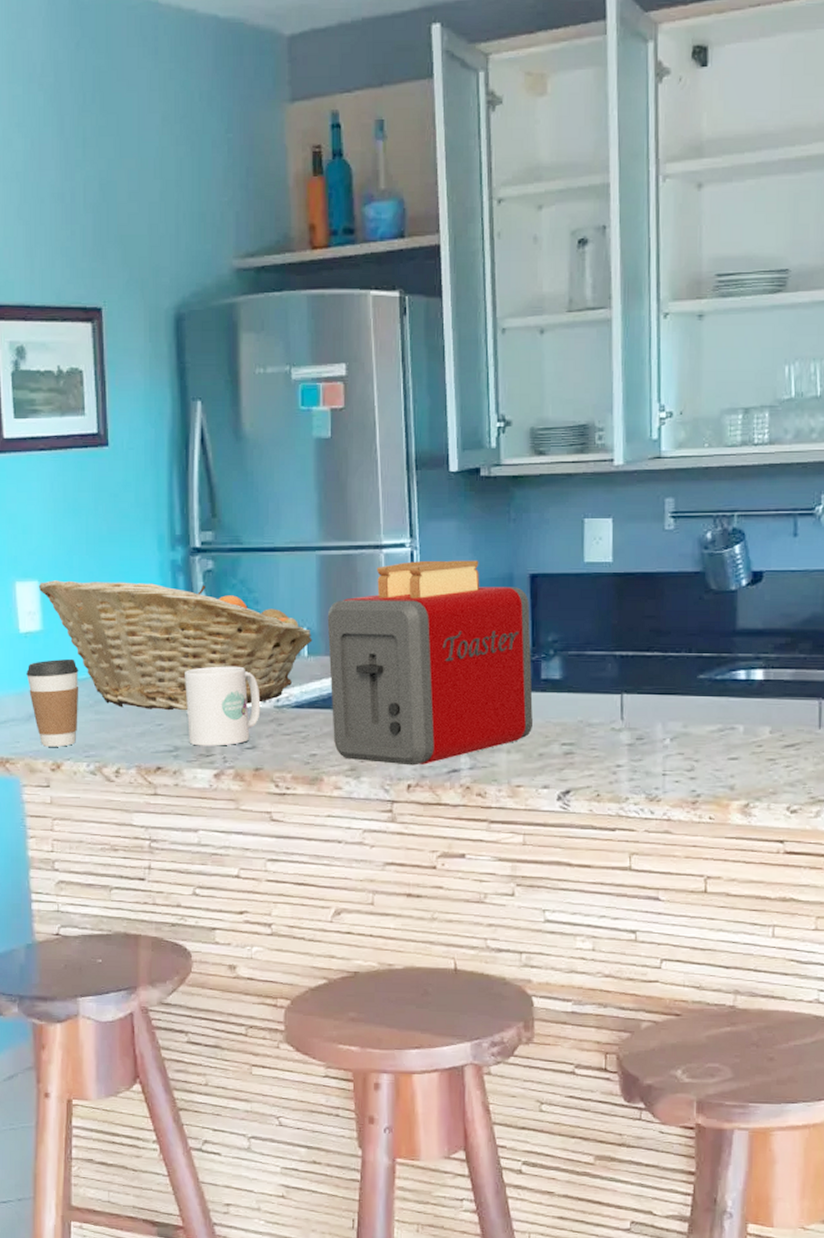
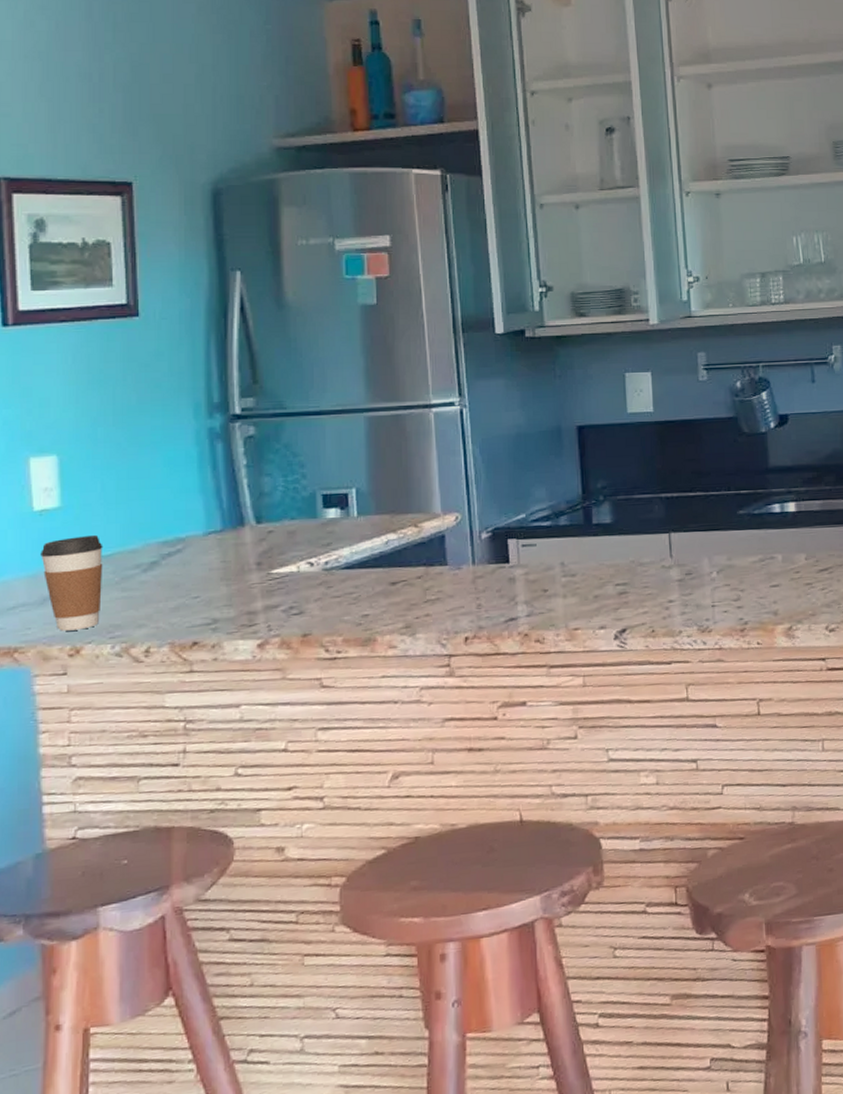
fruit basket: present [38,580,313,711] -> none [56,451,362,583]
mug: present [185,666,261,746] -> none [224,531,308,617]
toaster: present [327,560,533,766] -> none [377,415,587,618]

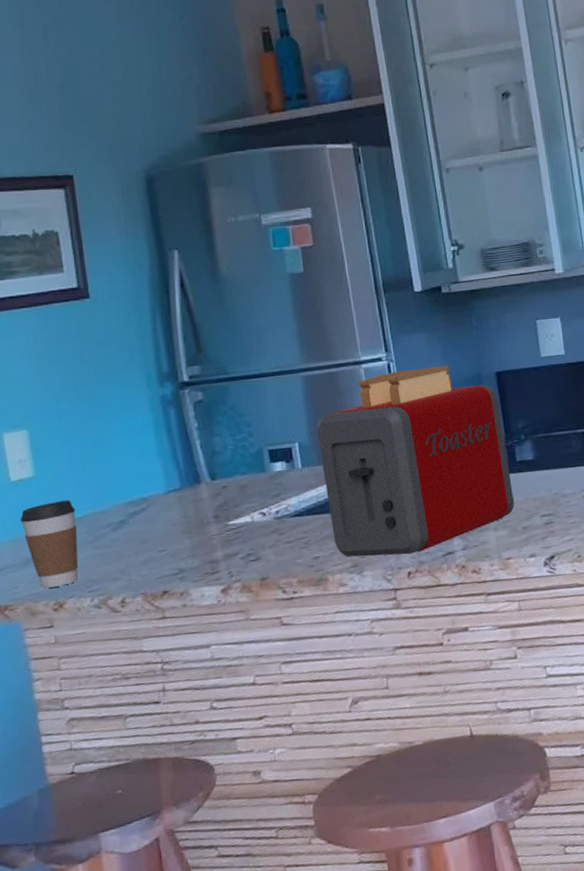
toaster: none [377,415,587,618] -> present [316,365,514,557]

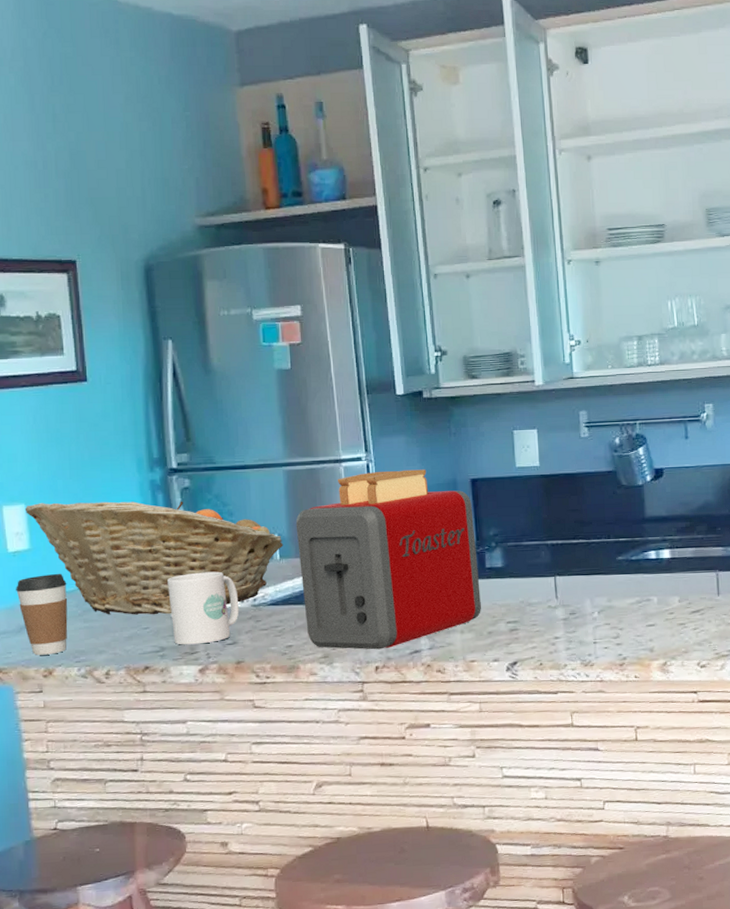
fruit basket: none [27,415,305,540] -> present [24,501,284,615]
mug: none [183,485,262,566] -> present [167,571,239,645]

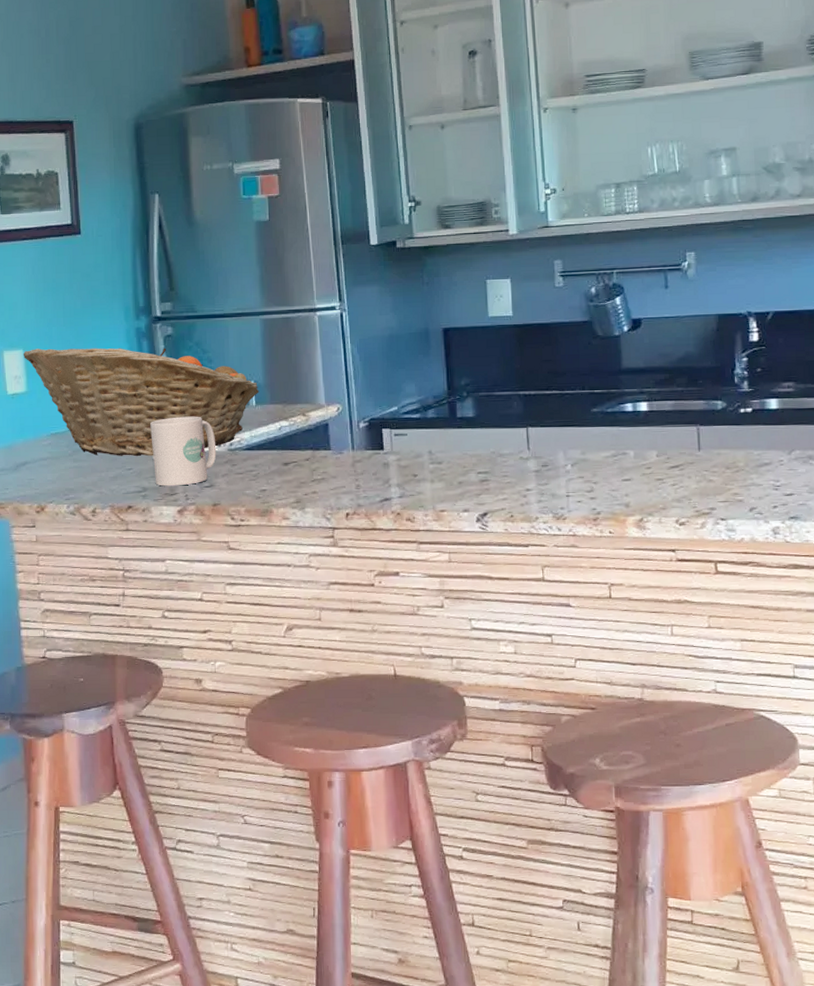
coffee cup: present [16,573,68,655] -> none [13,415,60,492]
toaster: present [295,469,481,650] -> none [271,318,452,497]

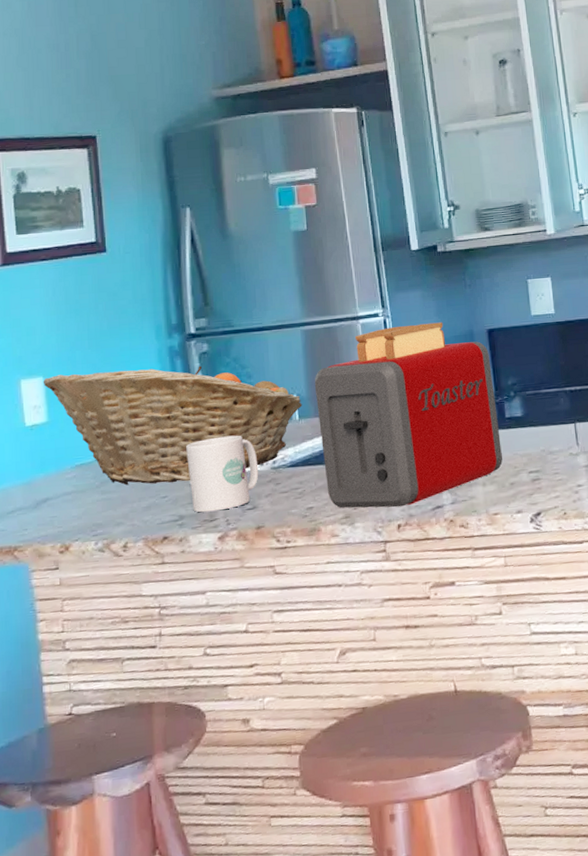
toaster: none [271,318,452,497] -> present [314,322,503,508]

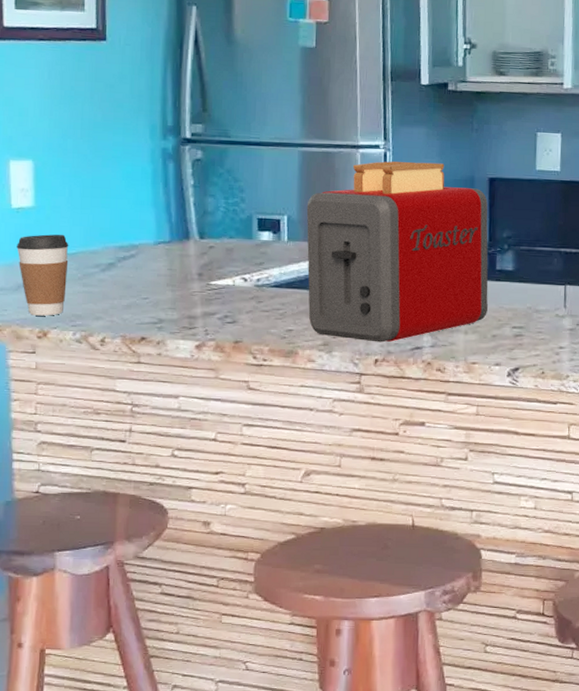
coffee cup: none [33,445,85,531] -> present [17,234,69,316]
fruit basket: present [43,365,303,486] -> none [32,161,292,287]
mug: present [186,435,259,513] -> none [171,246,242,320]

